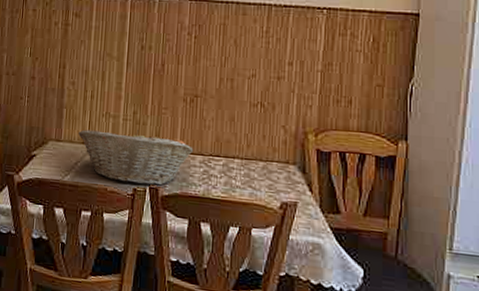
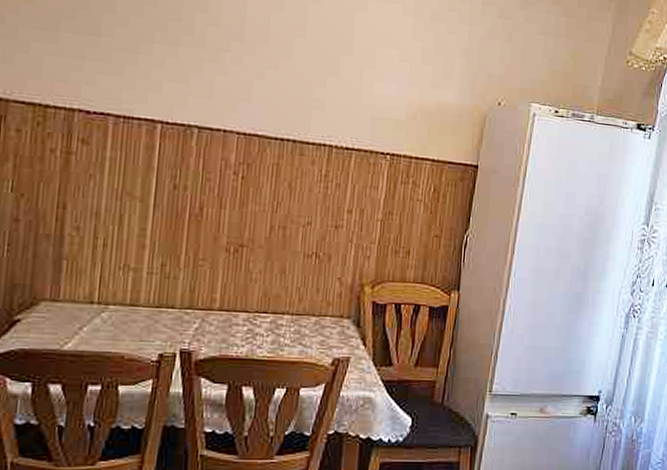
fruit basket: present [78,129,194,186] -> none [85,284,236,350]

